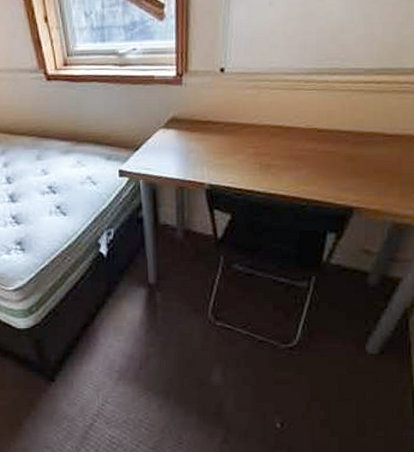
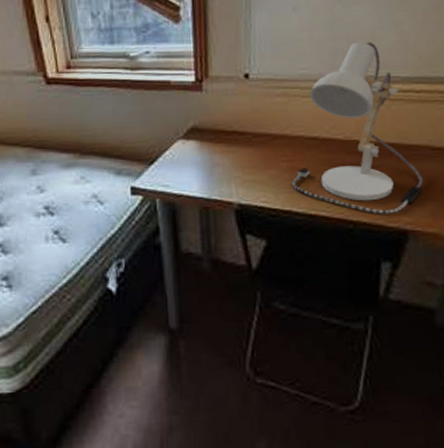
desk lamp: none [256,35,373,193] -> present [292,42,424,214]

